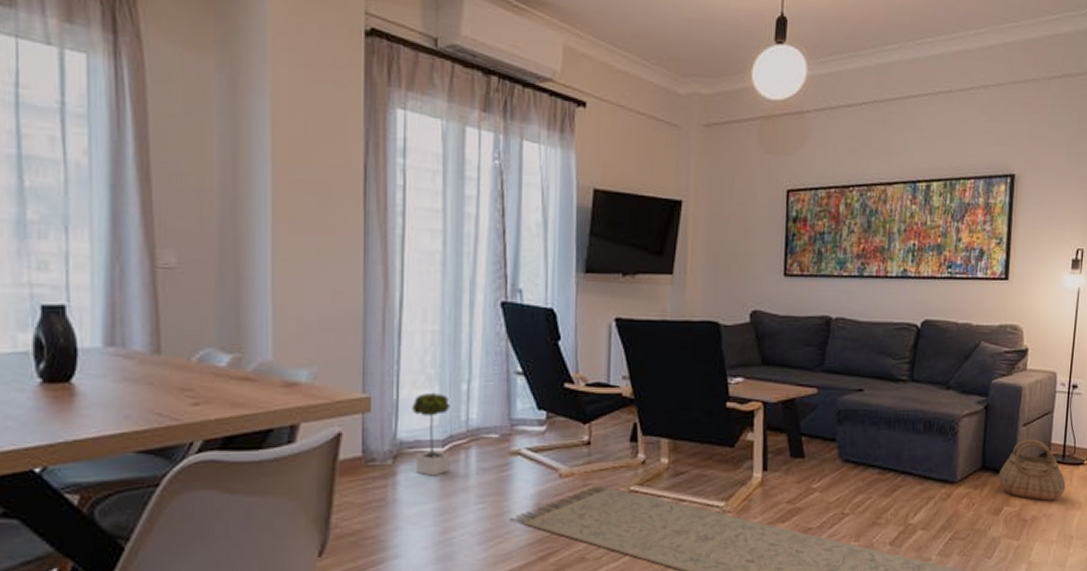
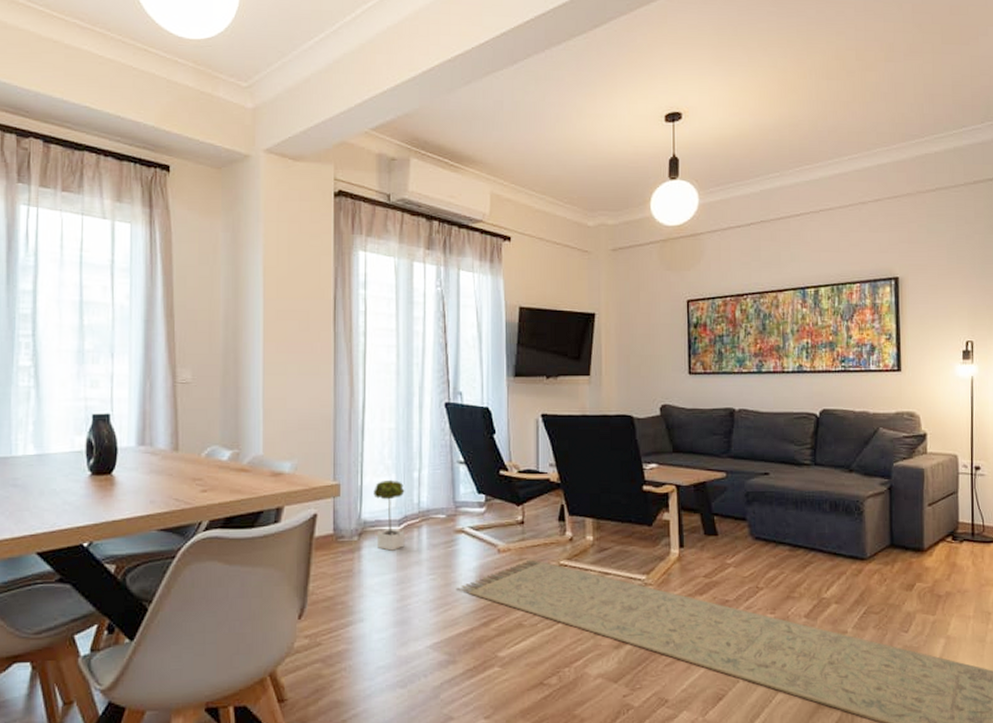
basket: present [998,439,1066,501] -> none [908,518,978,577]

